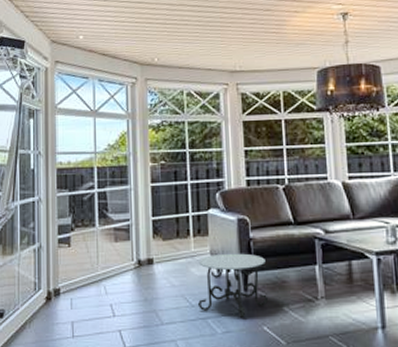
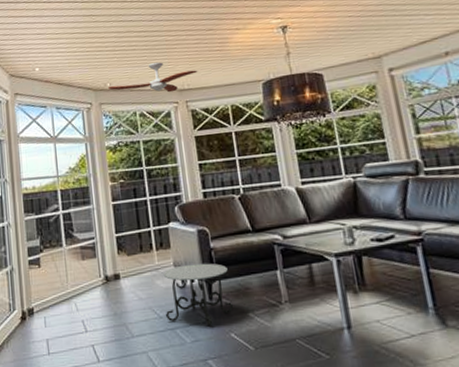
ceiling fan: none [156,40,252,73] -> present [108,62,198,93]

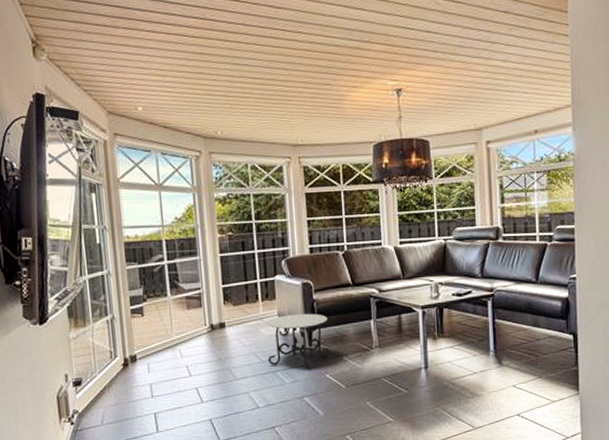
ceiling fan: present [108,62,198,93] -> none [219,114,313,147]

